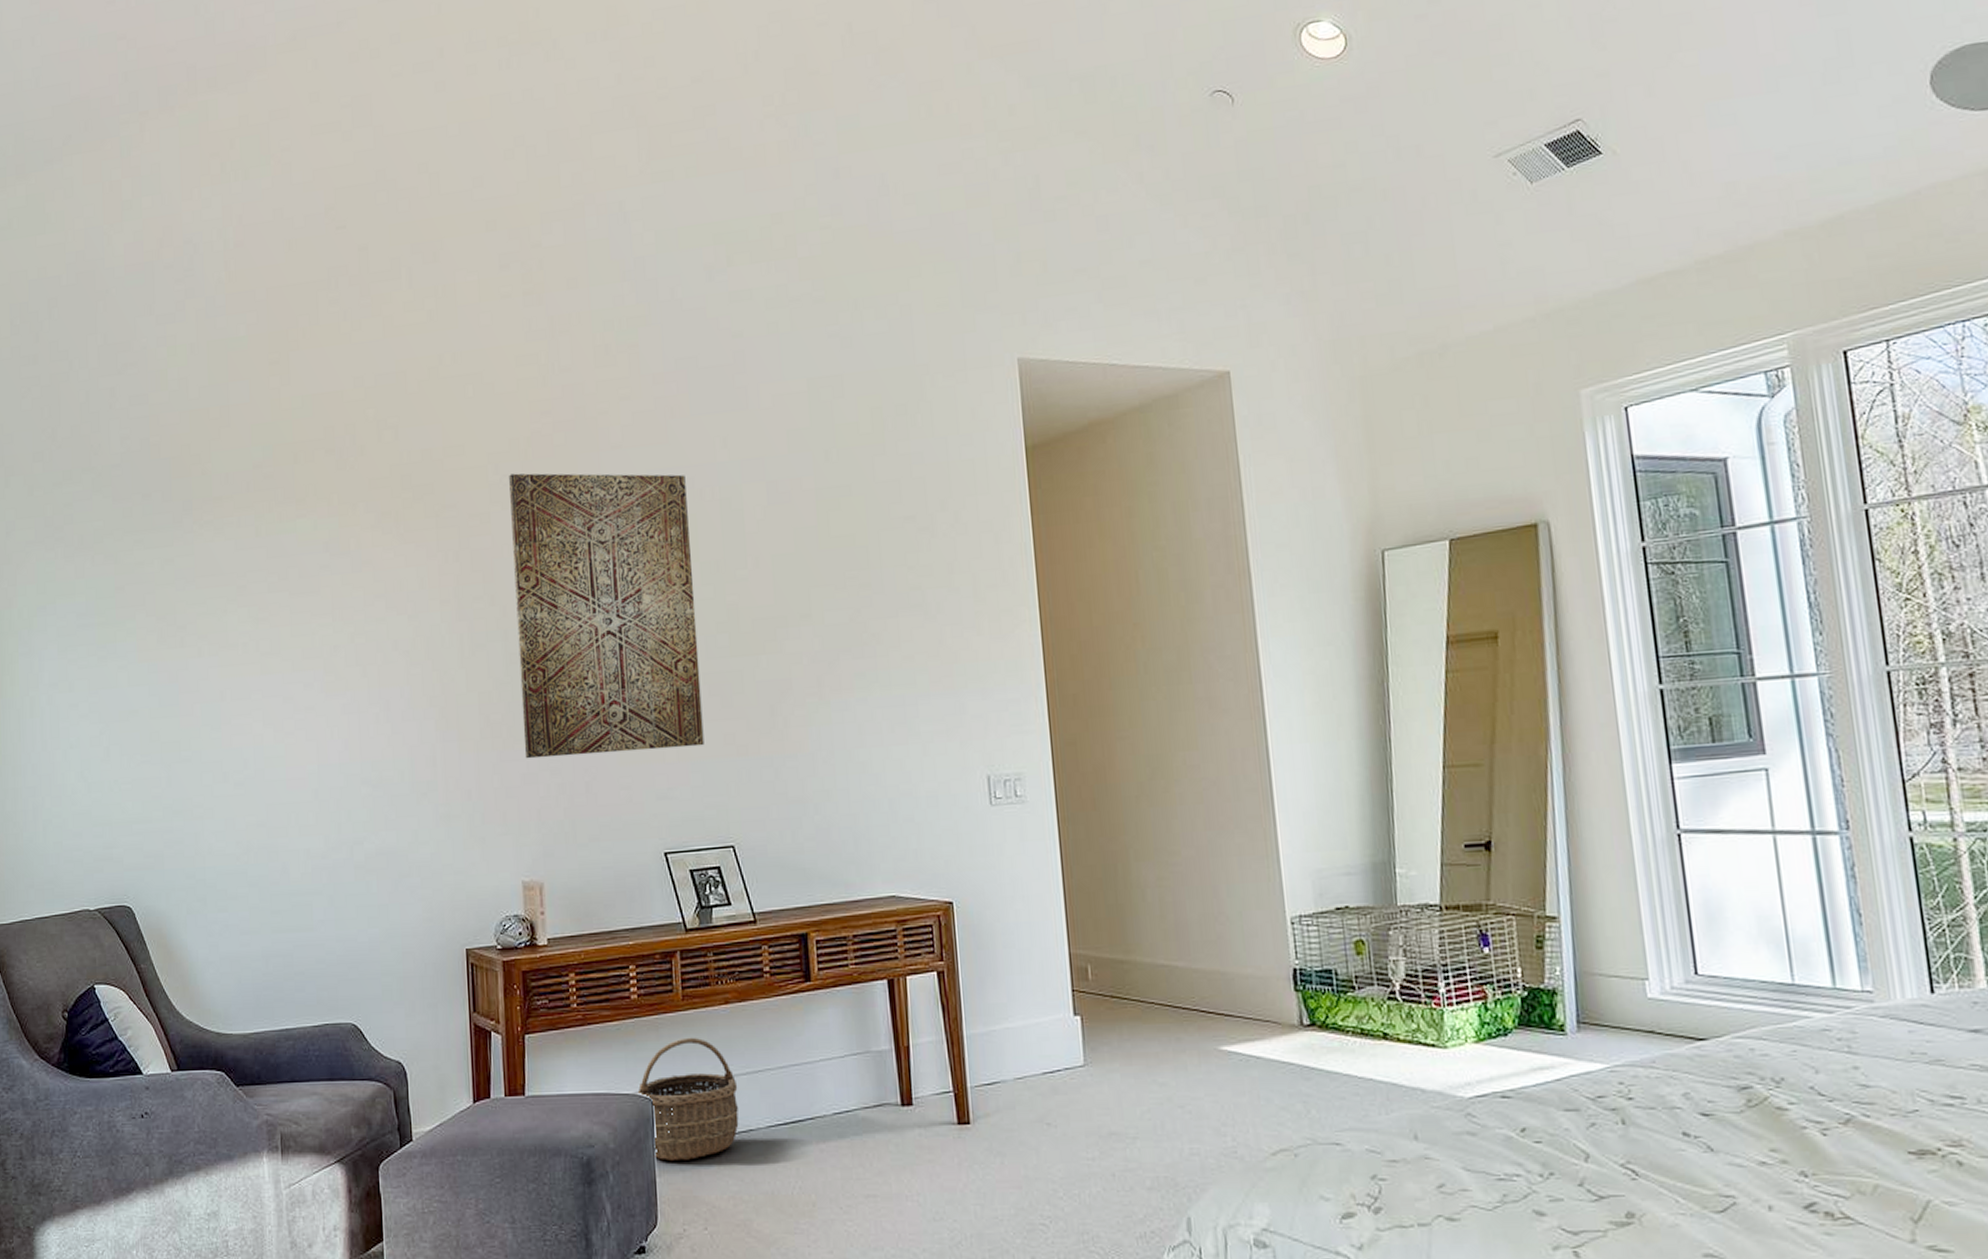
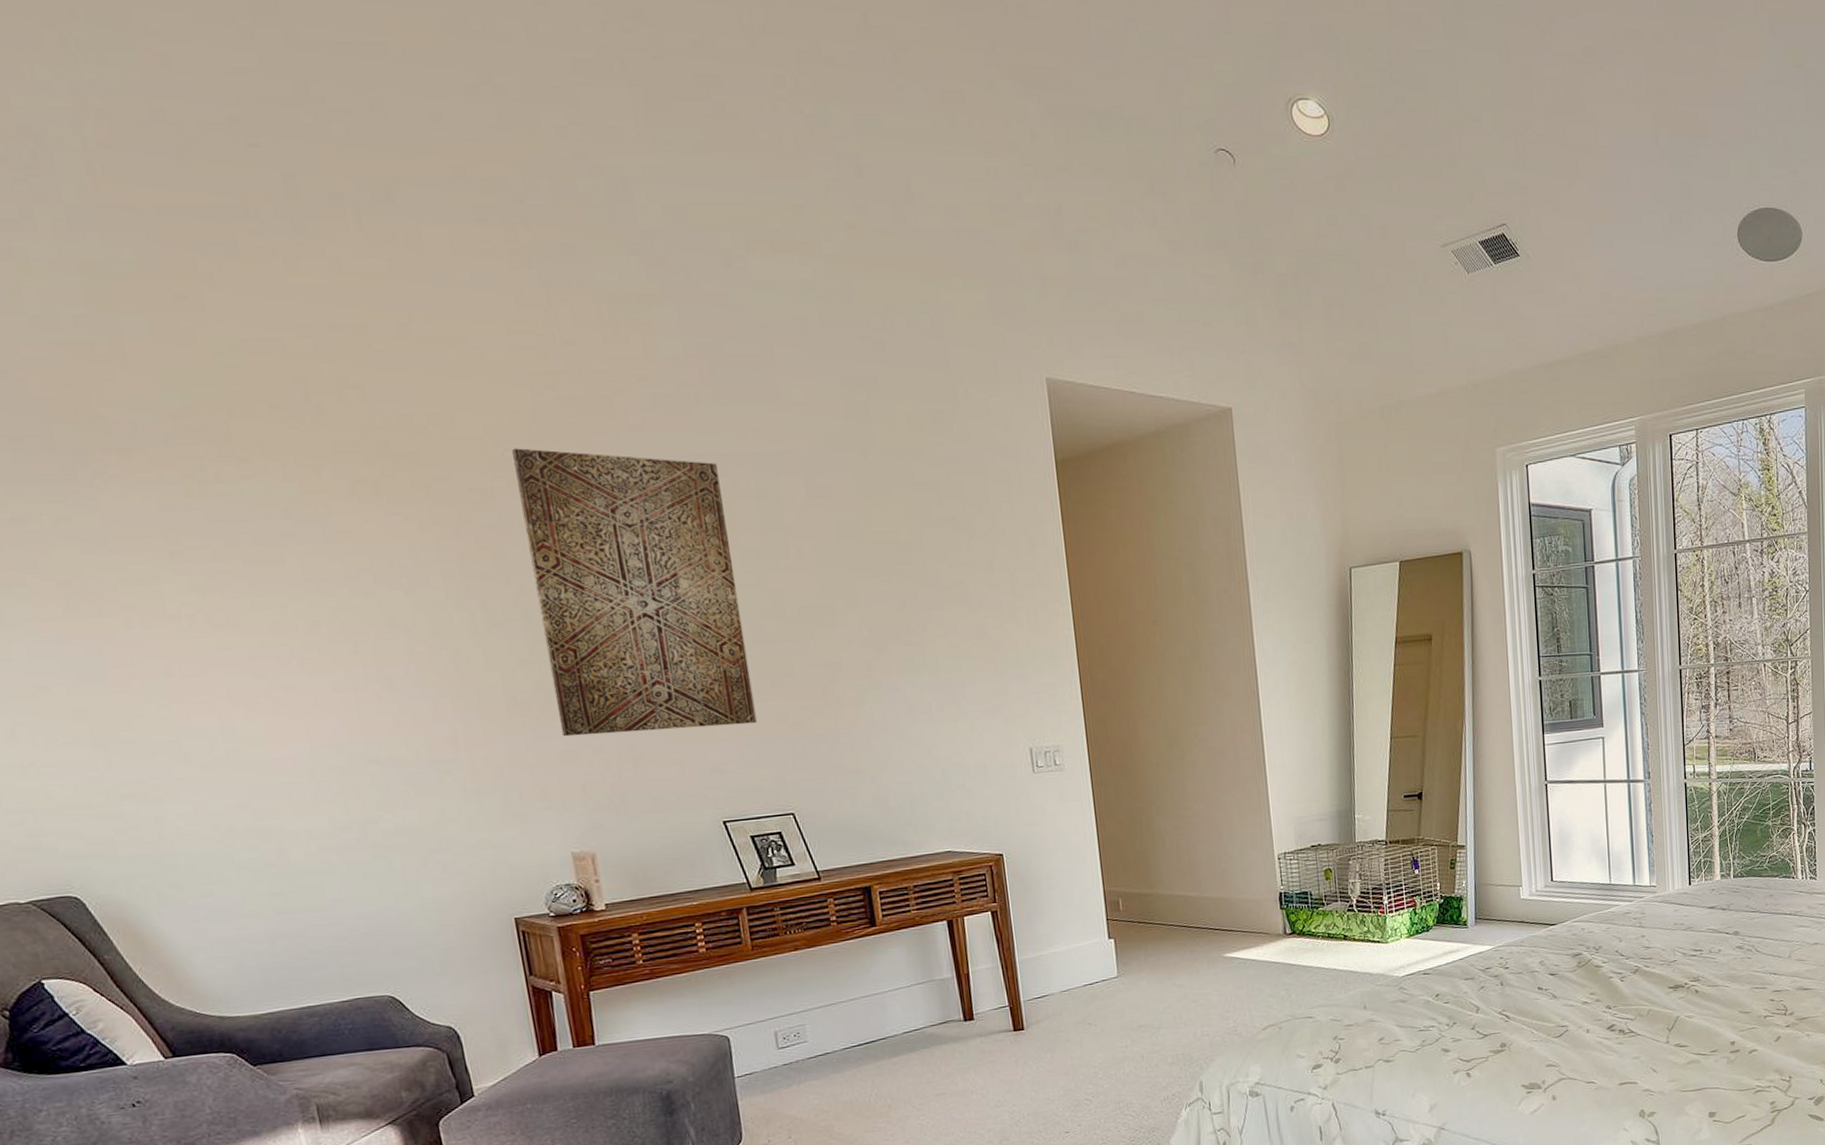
wicker basket: present [636,1037,739,1160] -> none [711,980,816,1086]

